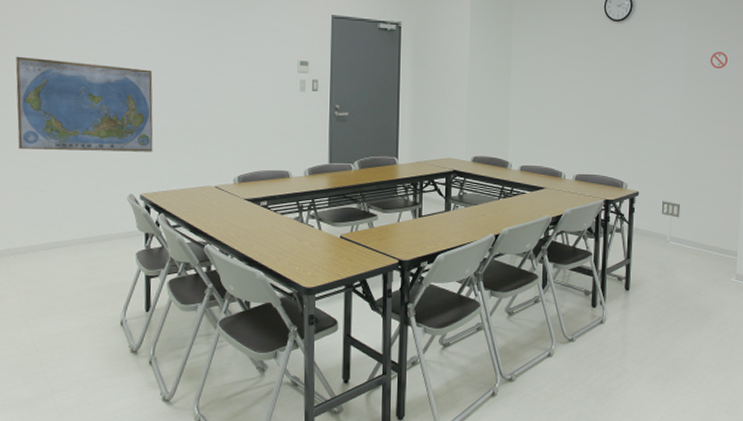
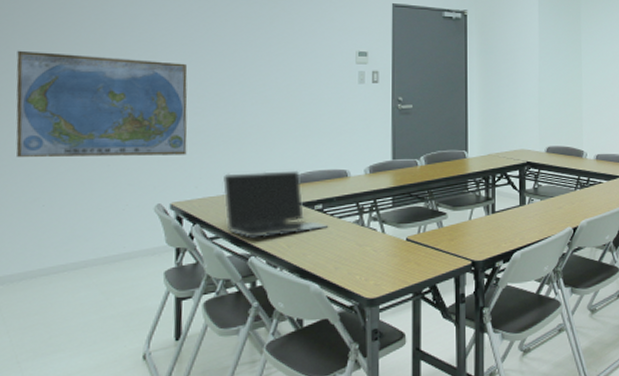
laptop: none [183,169,273,228] -> present [223,170,329,238]

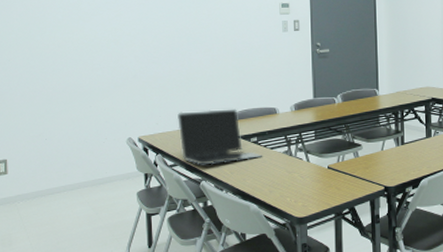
world map: present [15,50,188,157] -> none [19,15,148,101]

